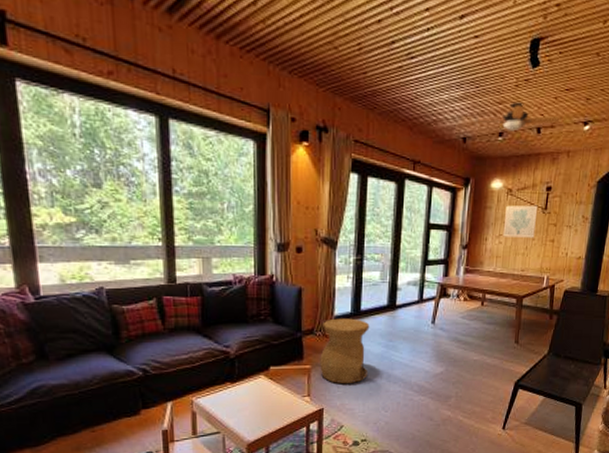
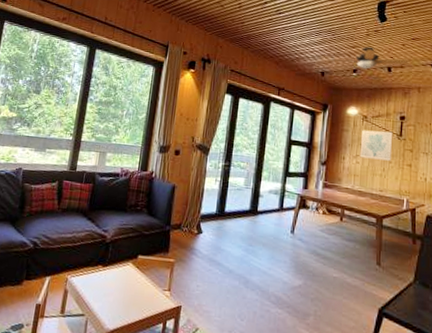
side table: present [320,318,370,384] -> none [182,216,232,284]

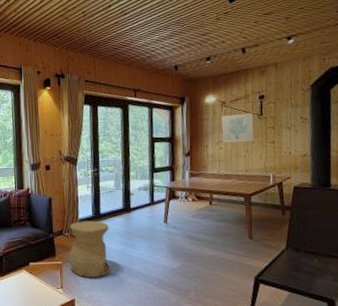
side table: none [182,216,232,284] -> present [69,221,110,278]
ceiling fan: present [329,46,410,71] -> none [180,31,264,58]

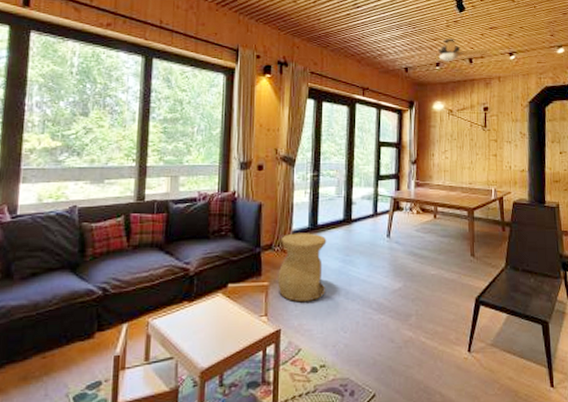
ceiling fan: none [180,31,264,58] -> present [411,38,489,64]
wall art: present [221,112,254,143] -> none [448,123,478,153]

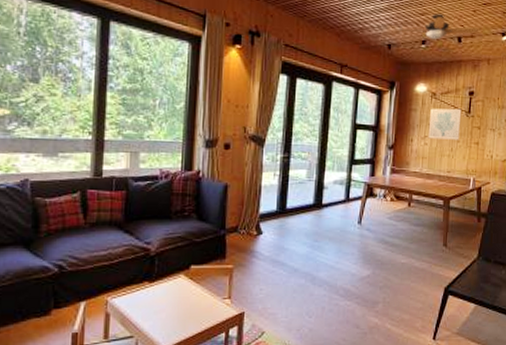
side table: present [278,233,327,302] -> none [242,216,295,286]
wall art: none [448,123,478,153] -> present [428,108,462,140]

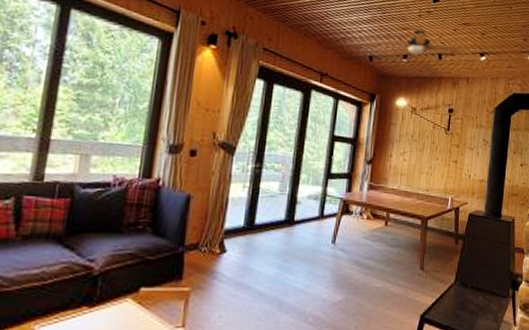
wall art: present [428,108,462,140] -> none [407,123,441,158]

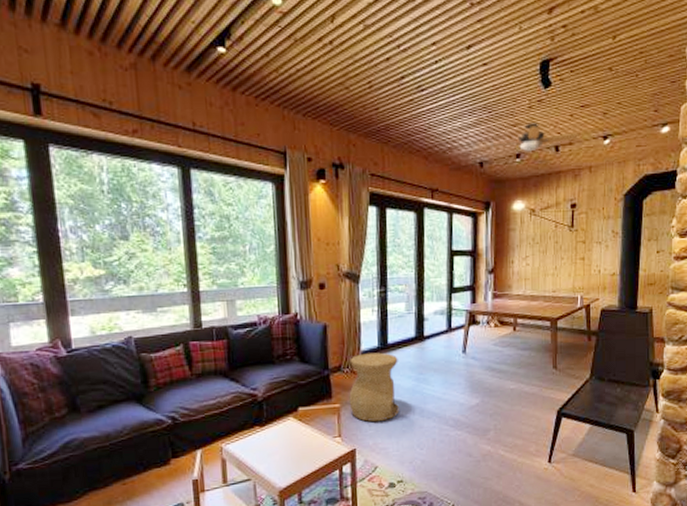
side table: none [200,232,263,313] -> present [349,352,399,422]

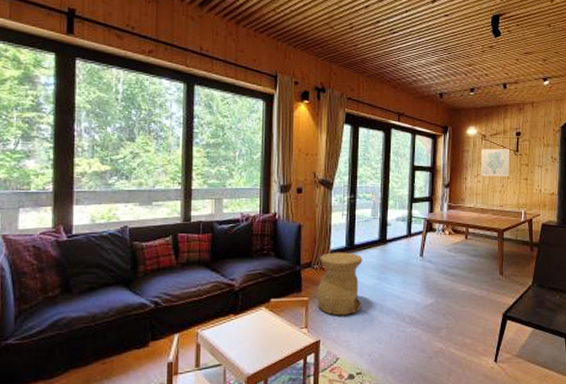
ceiling fan: present [487,123,579,155] -> none [446,64,524,90]
wall art: none [529,223,564,259] -> present [480,148,510,177]

